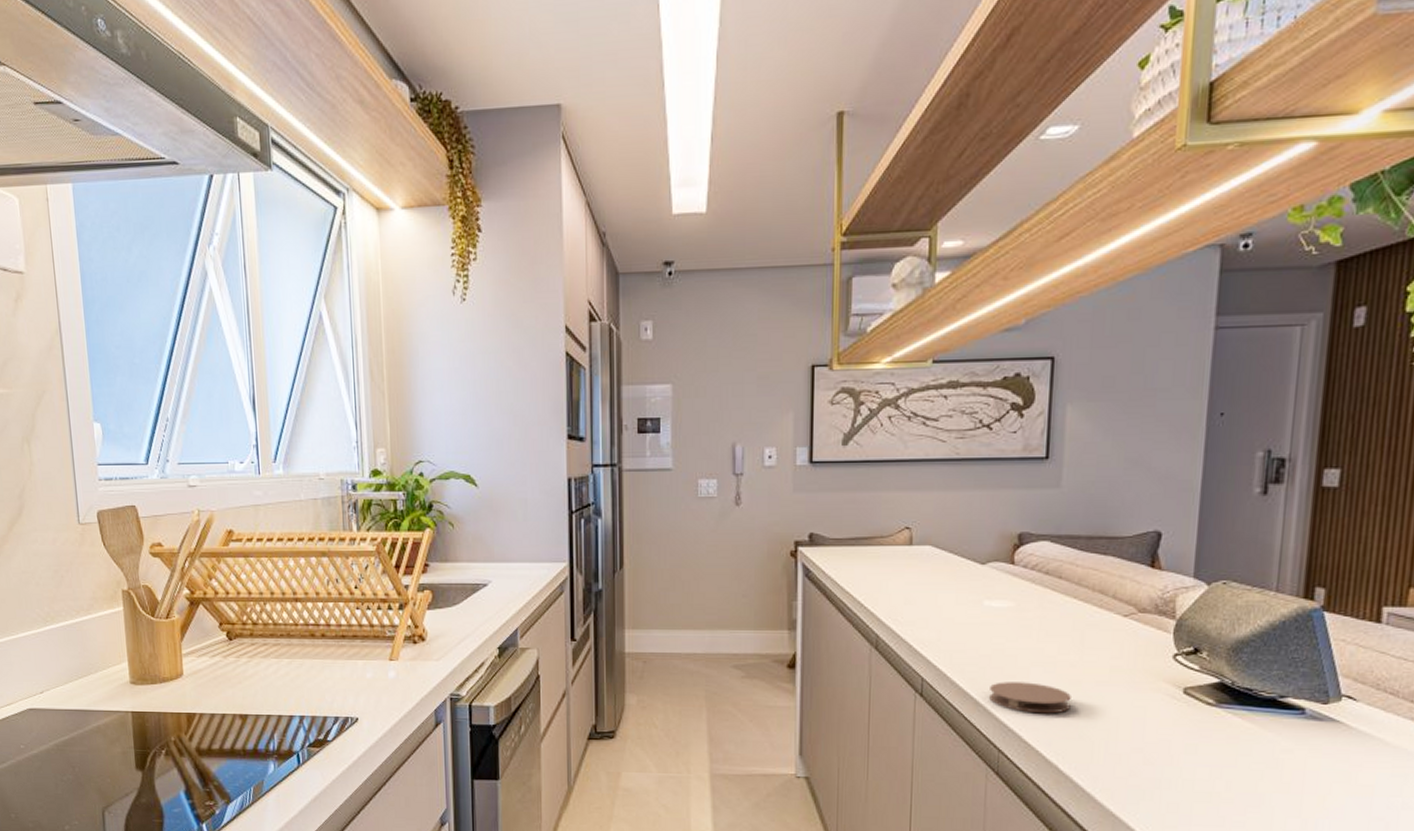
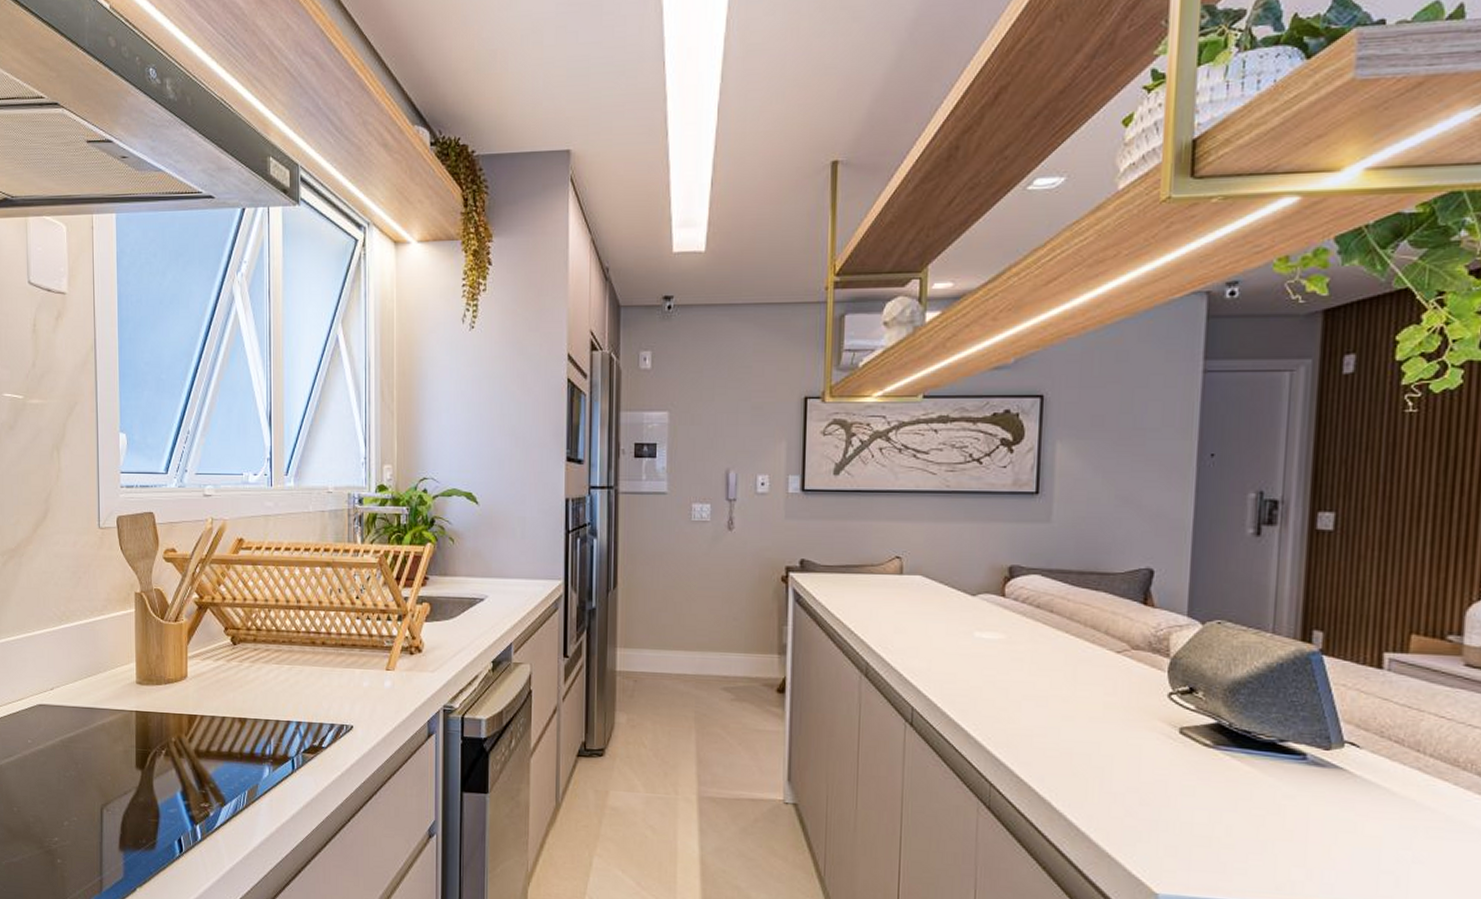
coaster: present [989,682,1071,714] -> none [980,714,1064,749]

